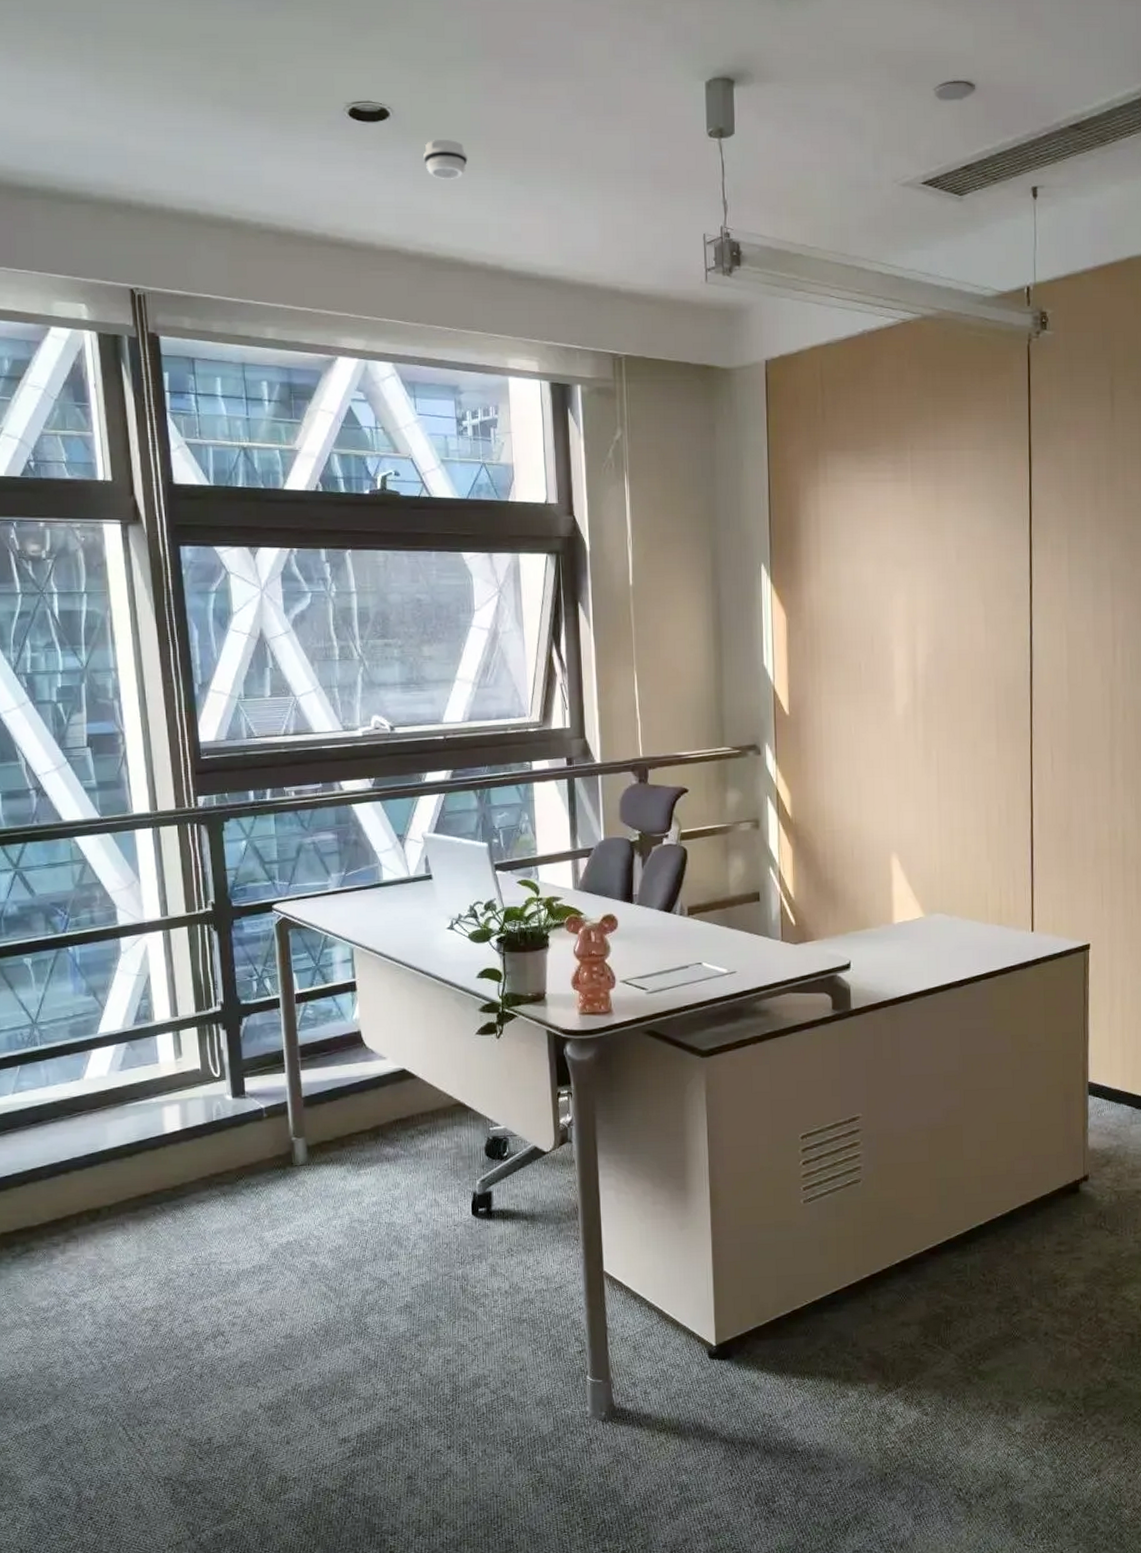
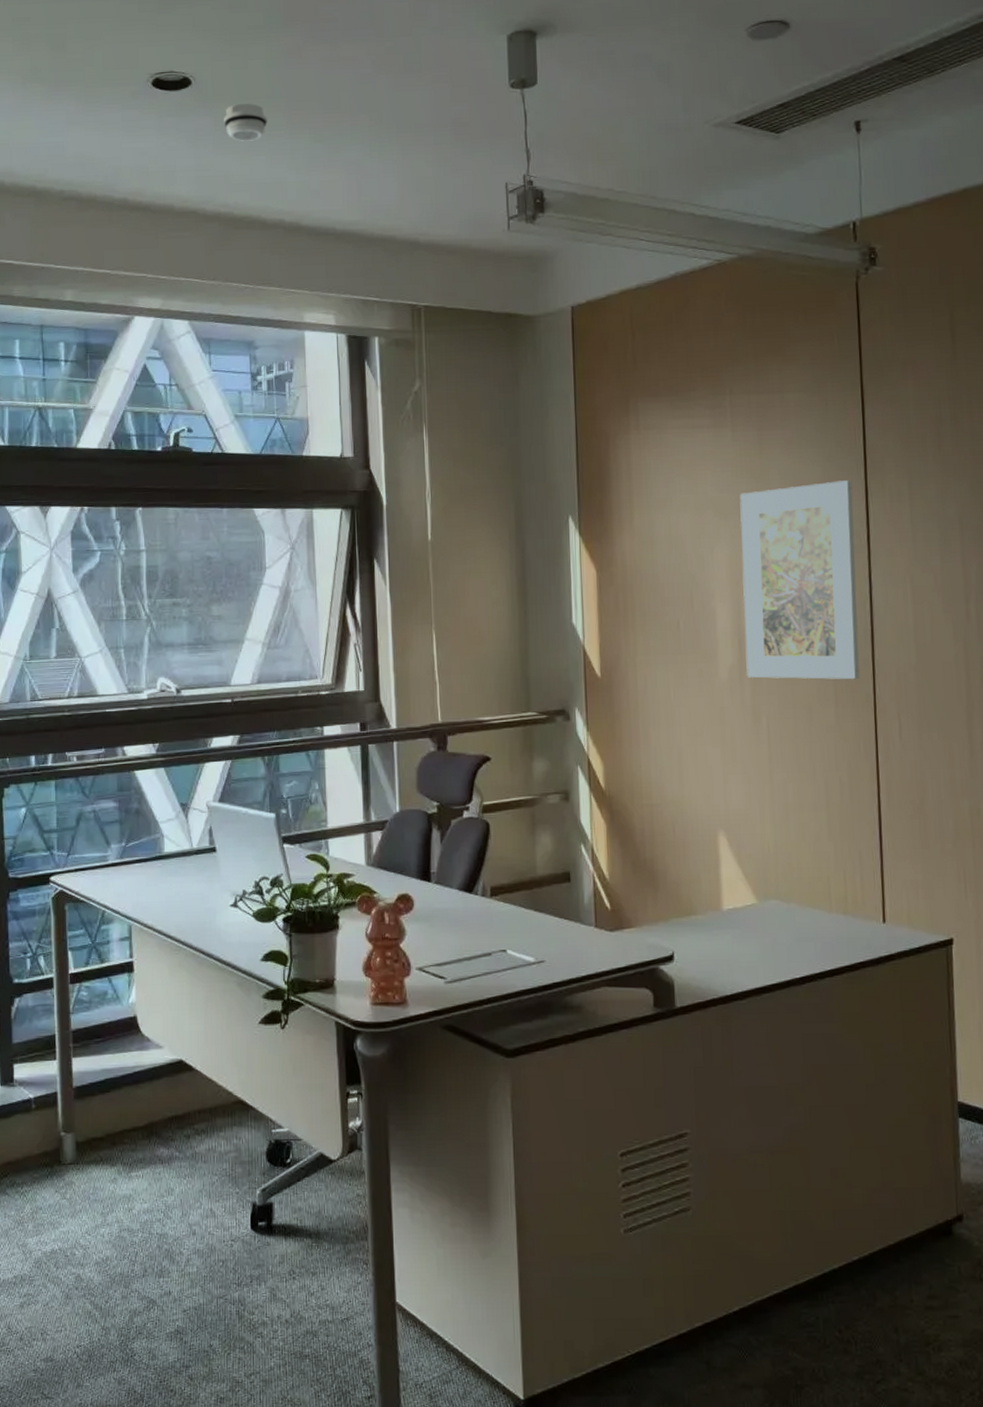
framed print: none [917,534,1019,717] -> present [739,480,860,680]

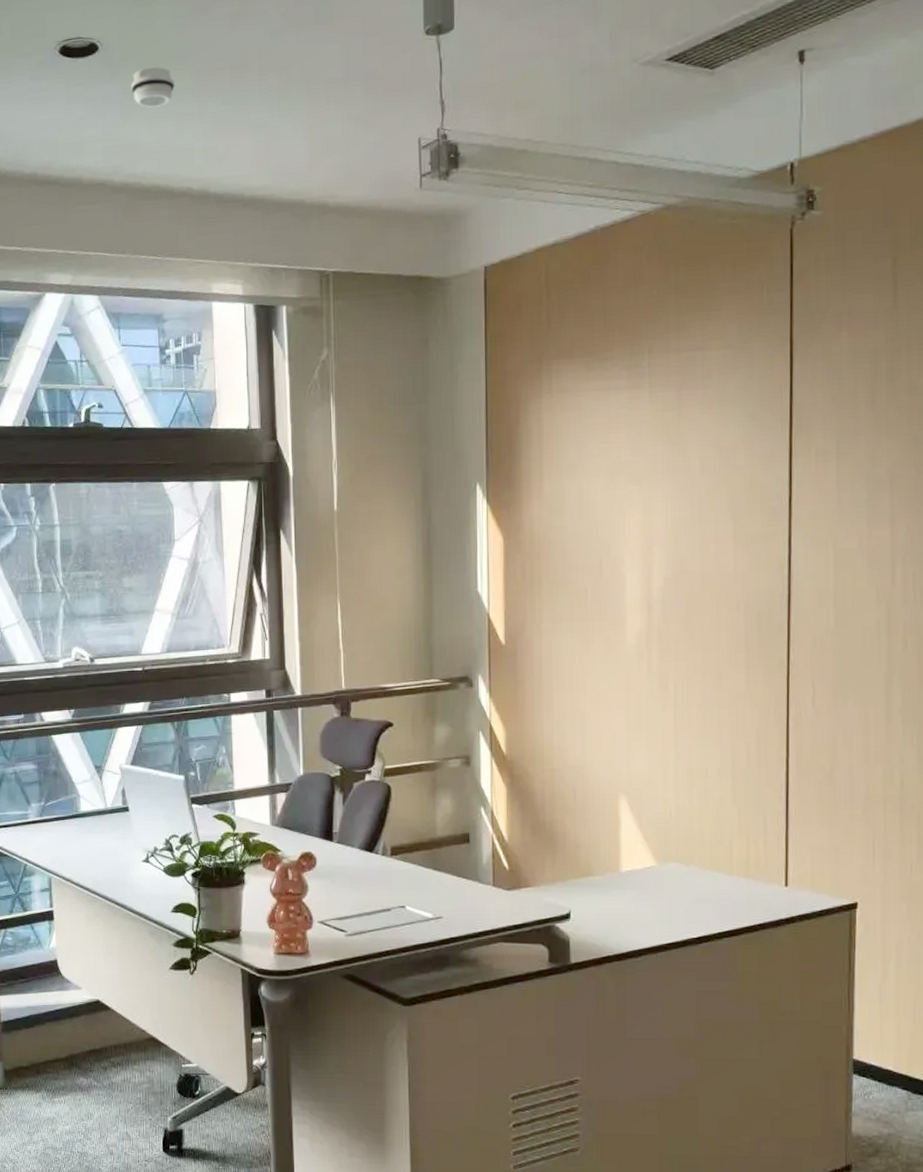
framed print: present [739,480,860,680] -> none [654,440,776,646]

